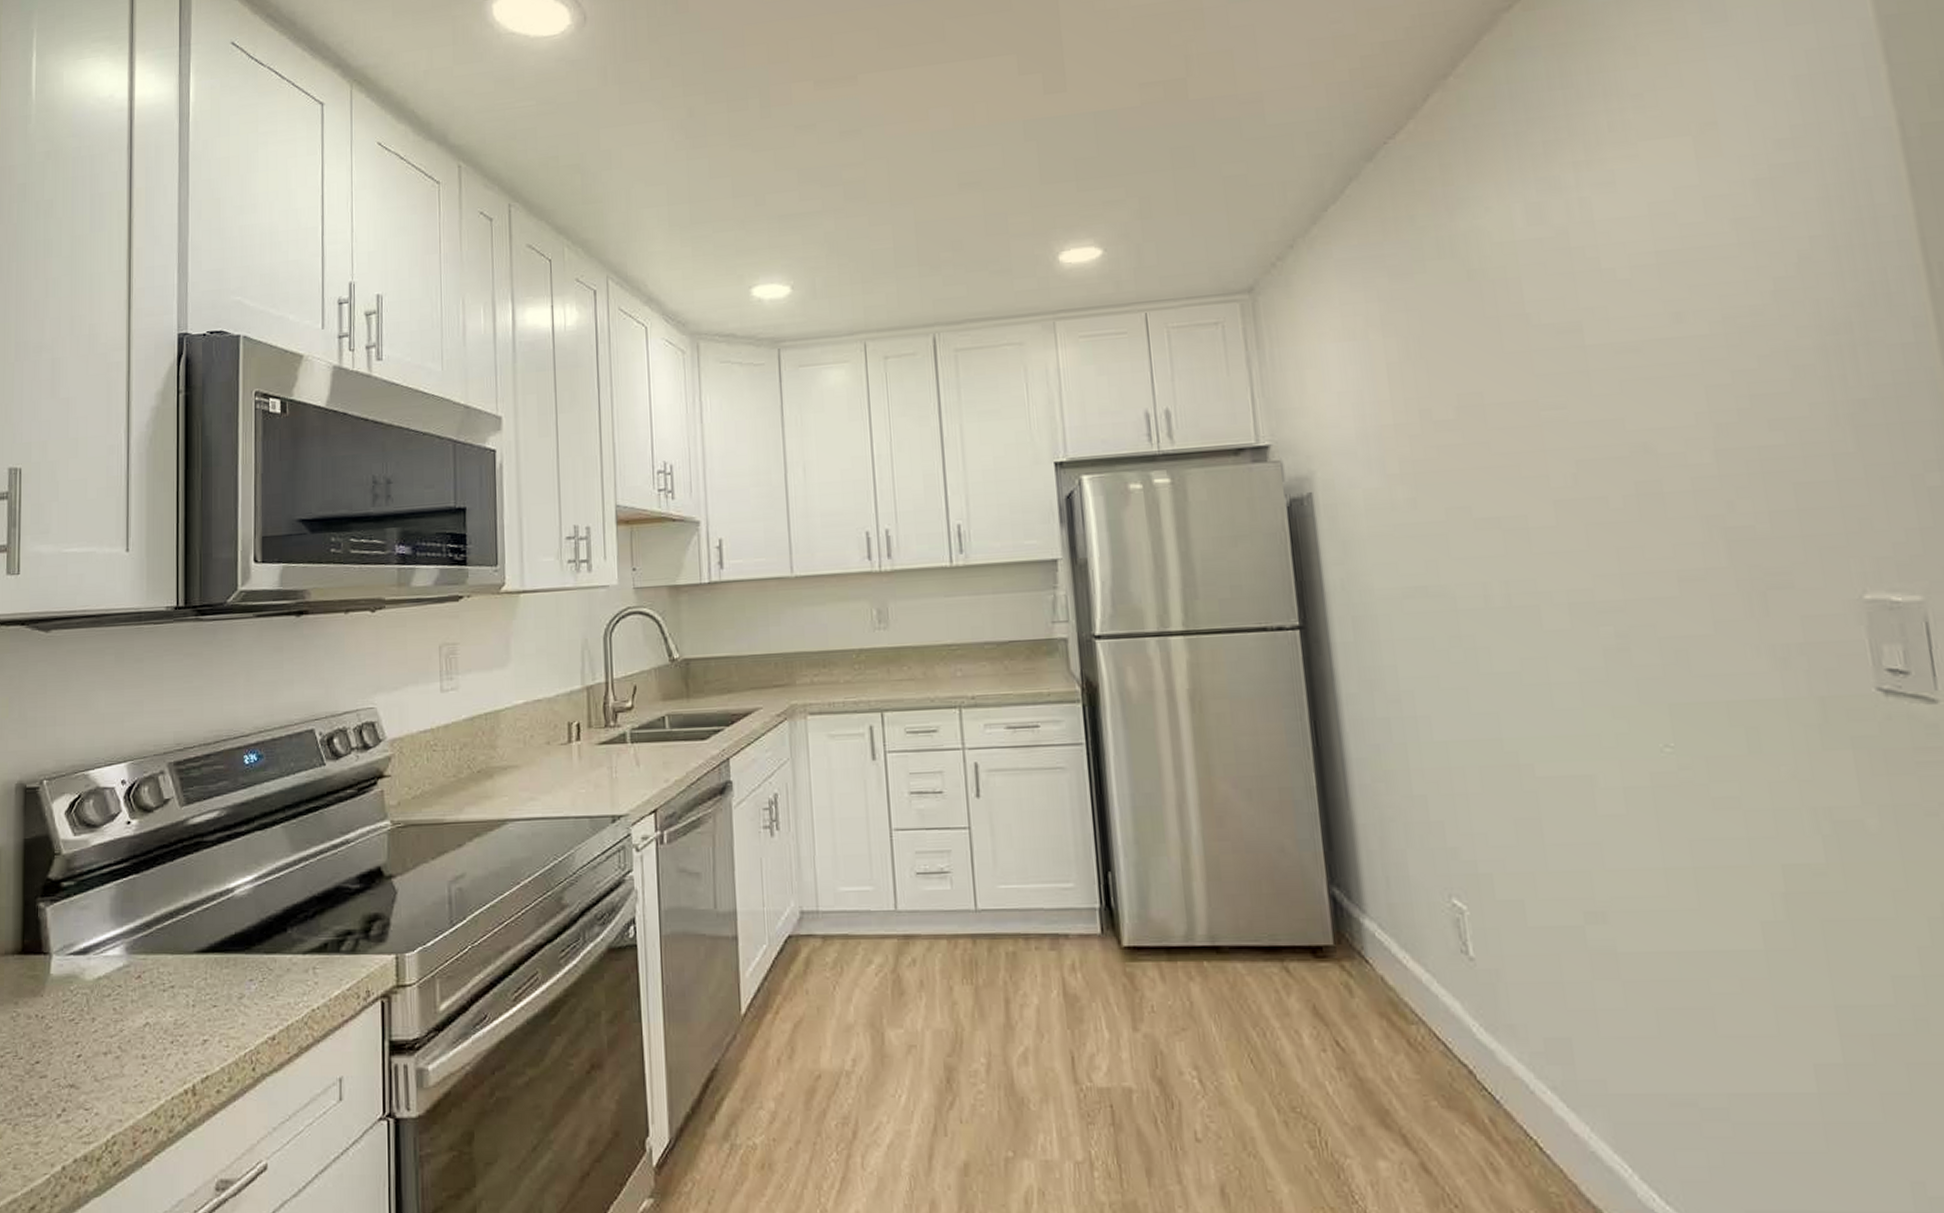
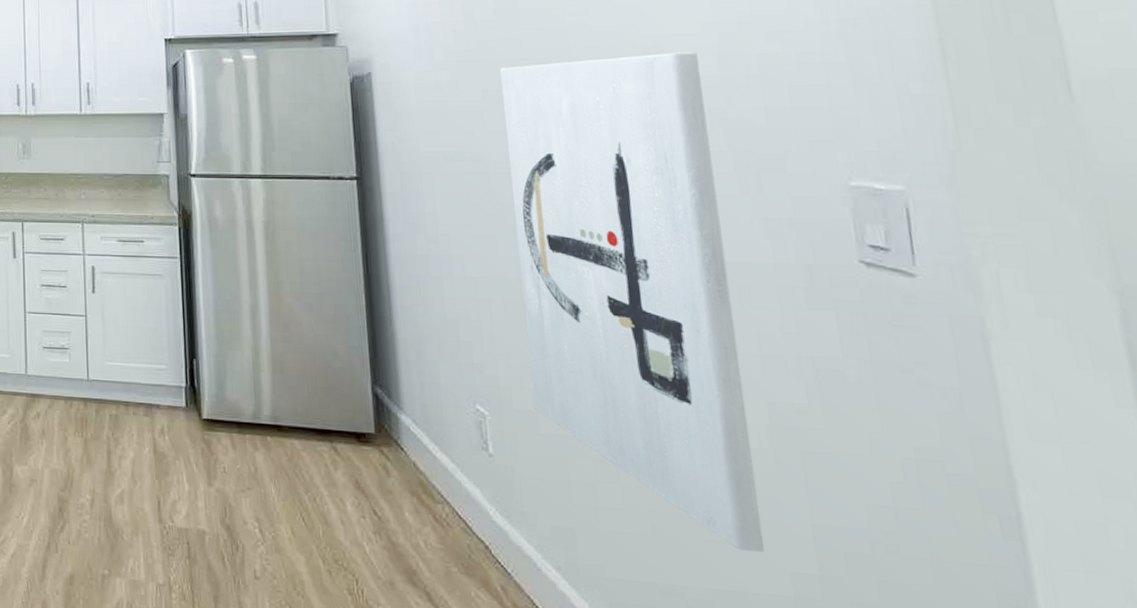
wall art: none [1465,448,1785,1044] -> present [499,52,765,552]

